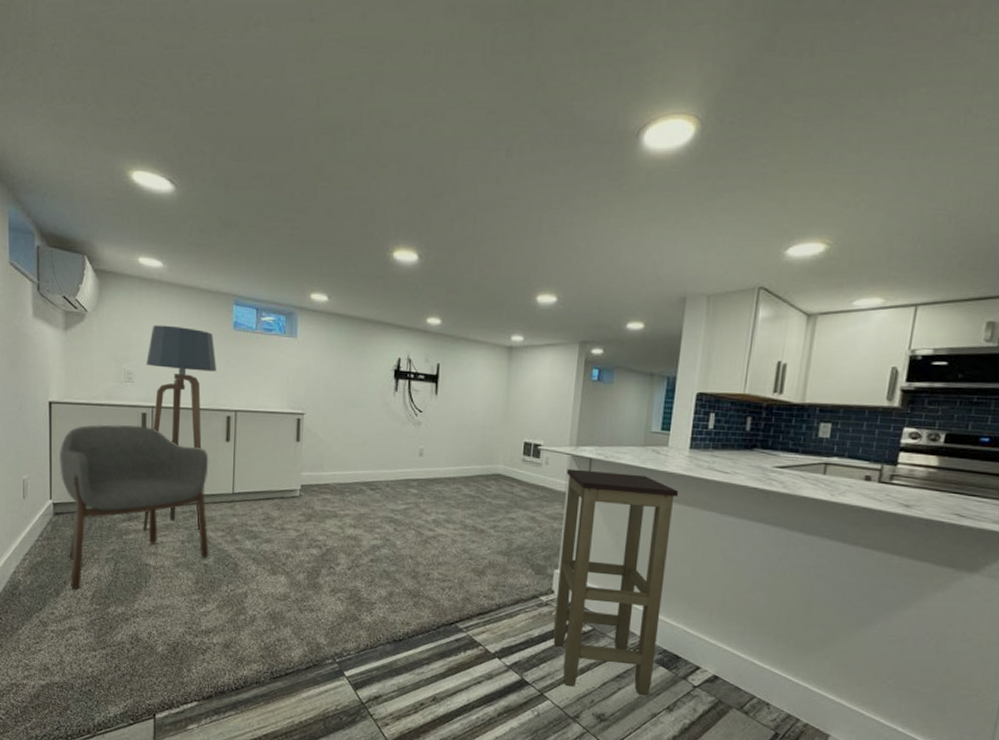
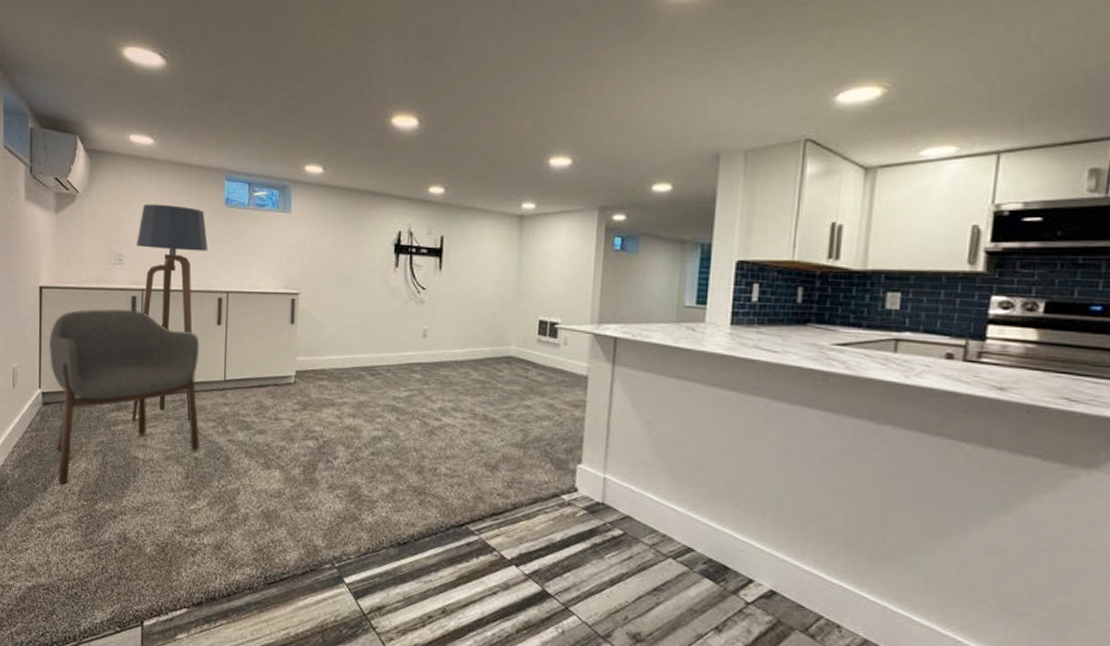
bar stool: present [553,468,678,695] -> none [578,349,719,612]

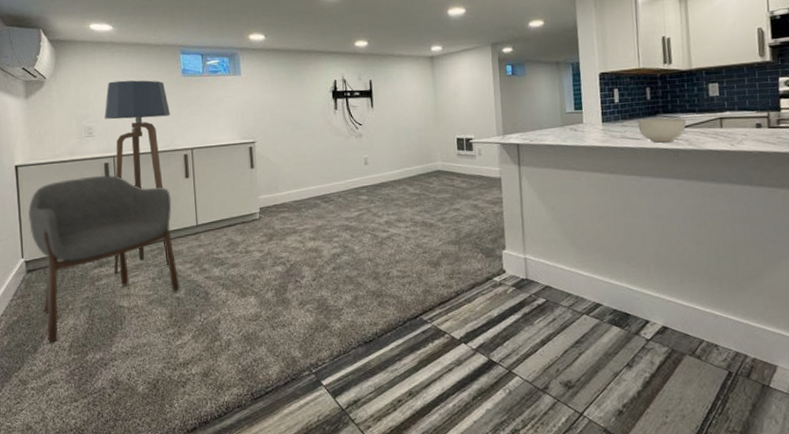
bowl: none [778,327,847,361] -> present [637,118,687,143]

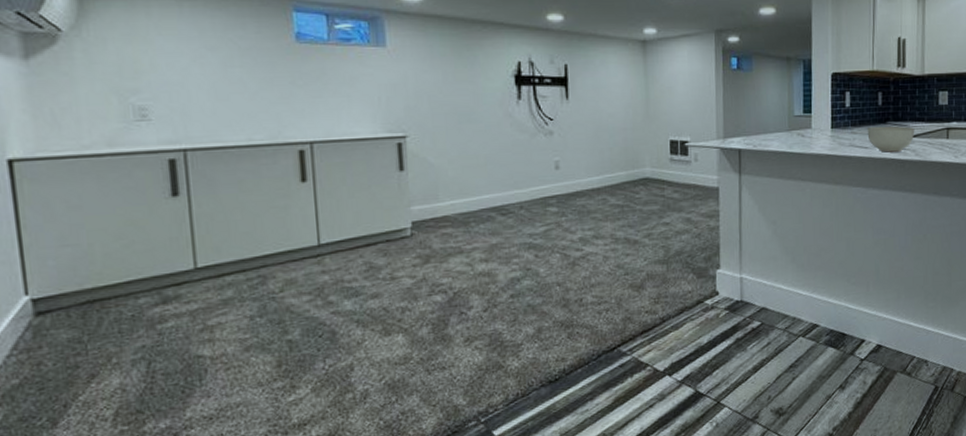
armchair: present [28,175,180,342] -> none [34,176,293,412]
floor lamp: present [104,80,171,275] -> none [167,42,278,314]

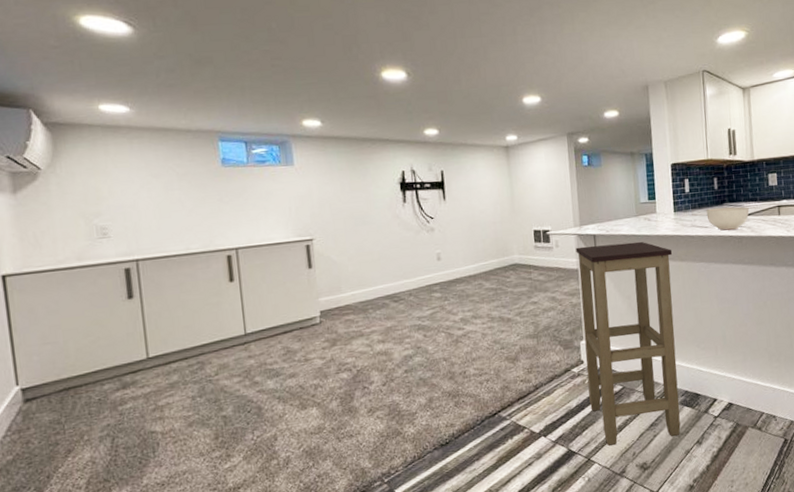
bar stool: none [717,159,826,388] -> present [575,241,681,446]

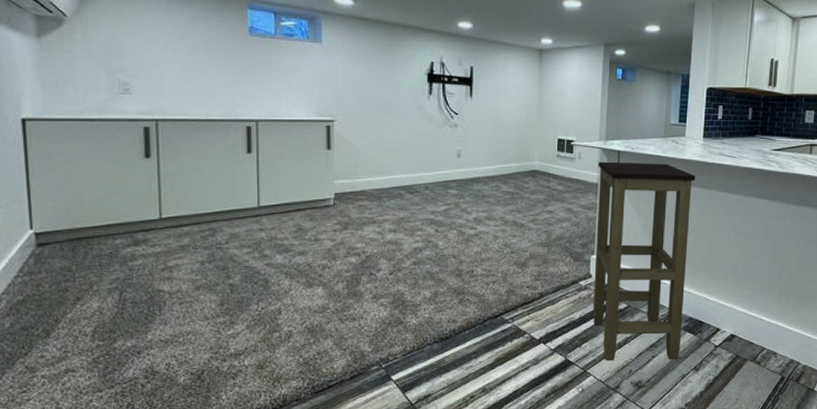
bowl: present [706,206,749,231] -> none [736,138,781,163]

